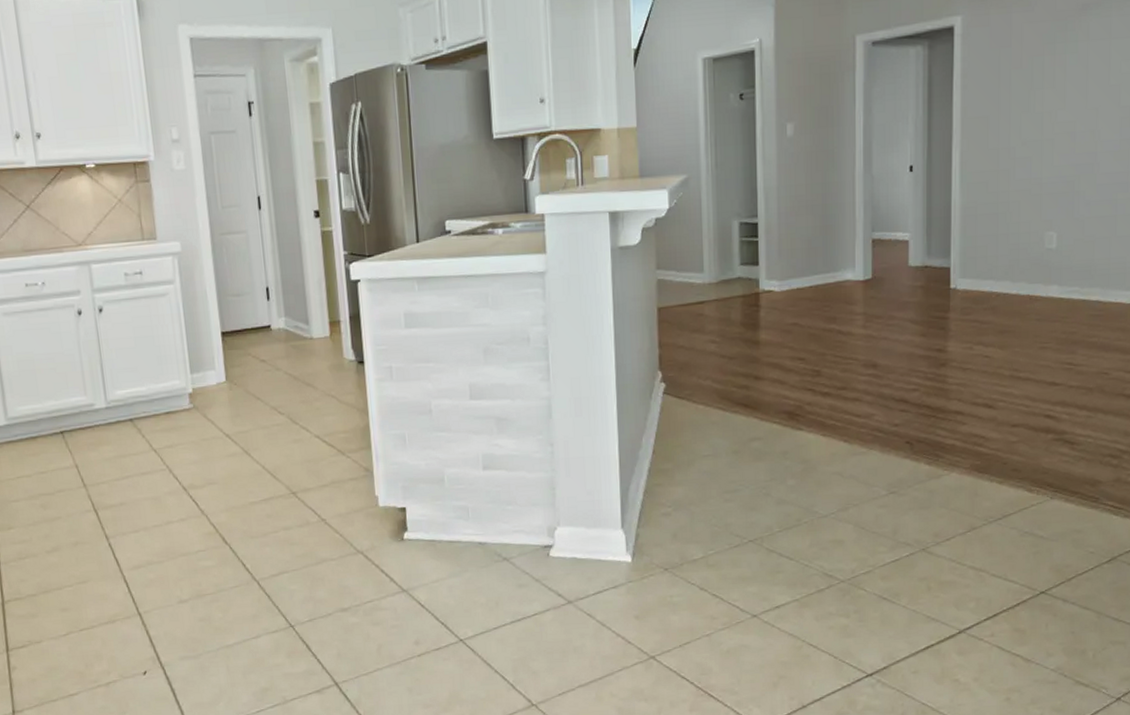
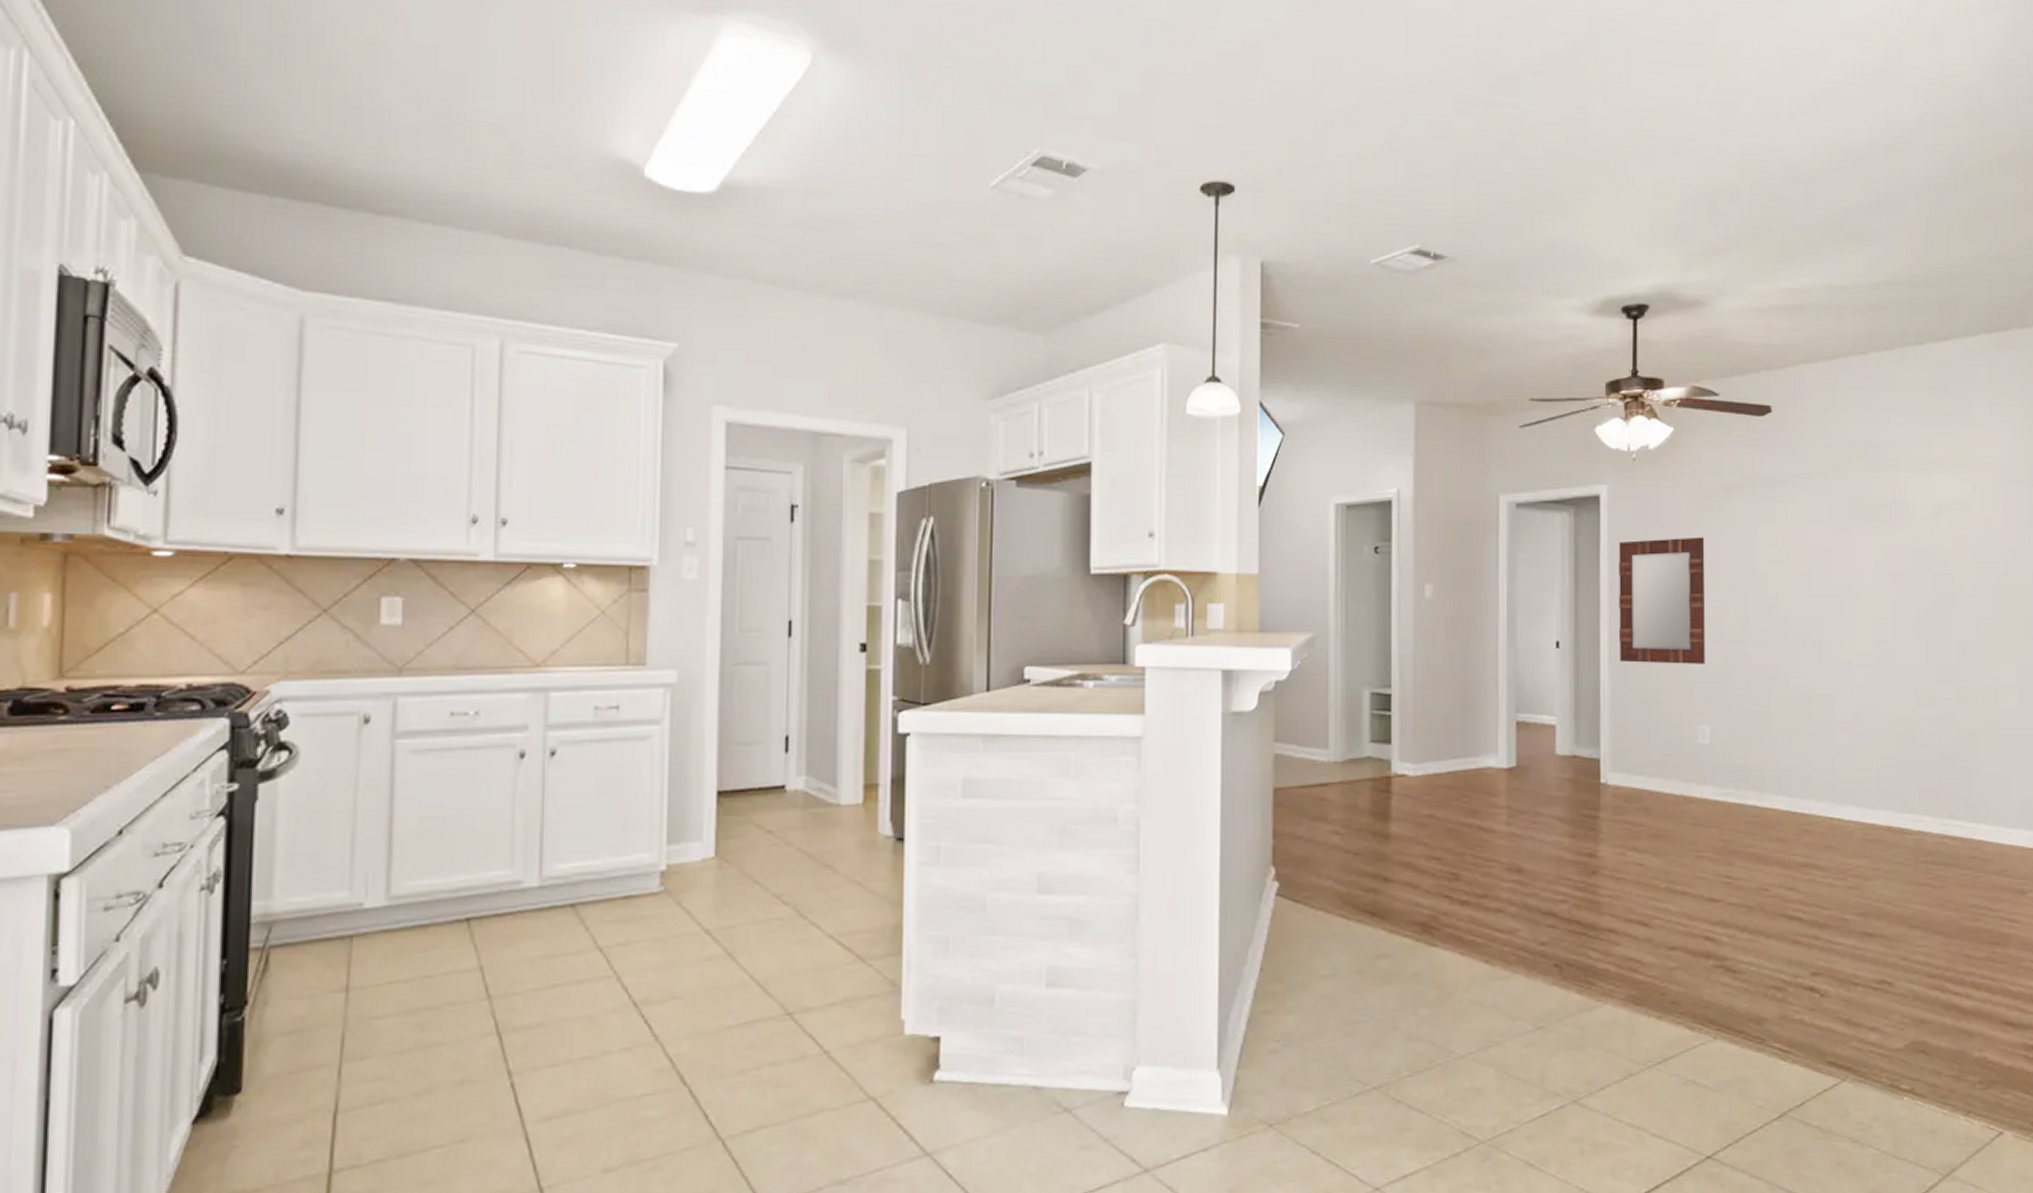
home mirror: none [970,56,1058,180] -> present [1618,537,1705,664]

